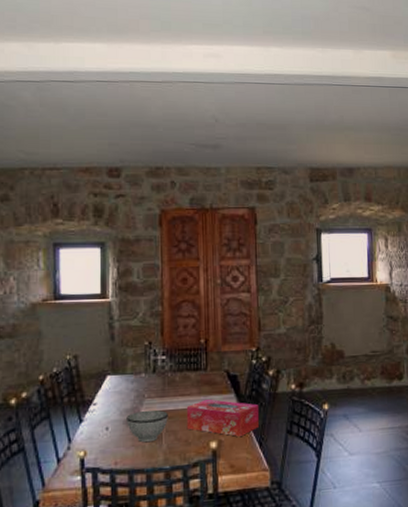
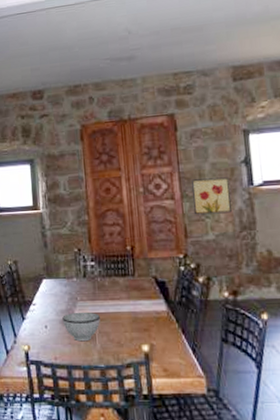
tissue box: present [186,399,260,437] -> none [117,304,191,341]
wall art: none [267,273,303,309] -> present [192,177,232,215]

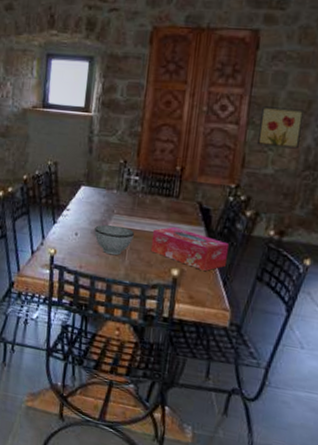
tissue box: none [117,304,191,341] -> present [150,227,230,271]

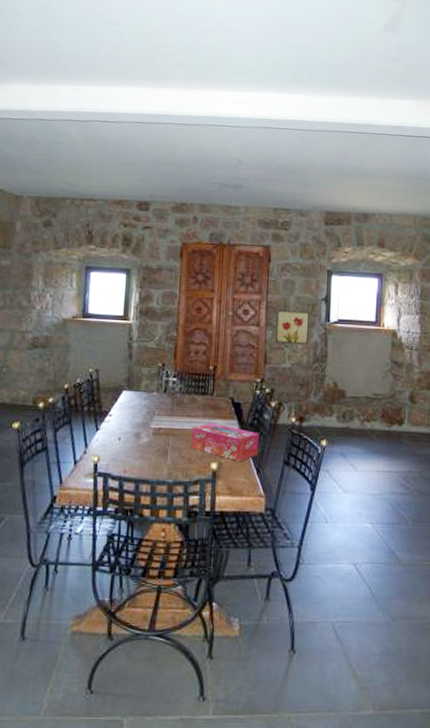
bowl: present [94,224,134,256] -> none [137,426,175,456]

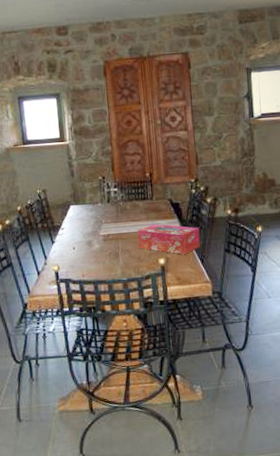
wall art: present [275,310,310,345] -> none [202,110,236,144]

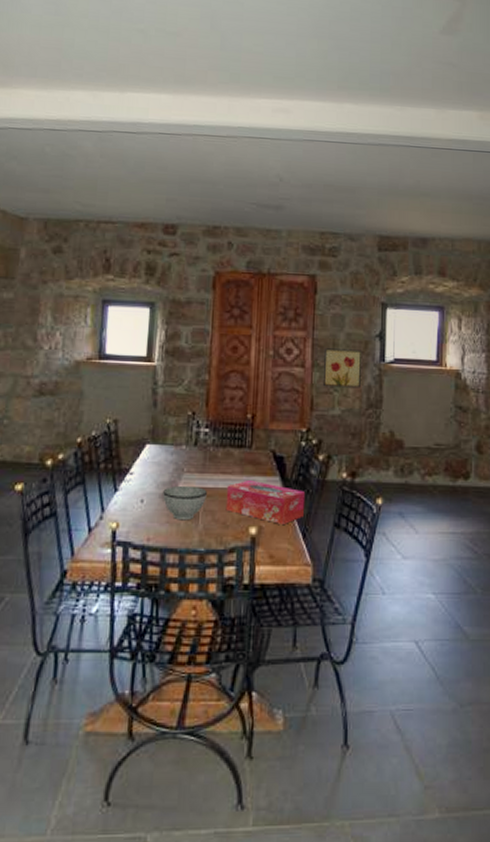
bowl: none [89,233,123,260] -> present [163,485,207,521]
wall art: none [202,110,236,144] -> present [322,348,363,388]

